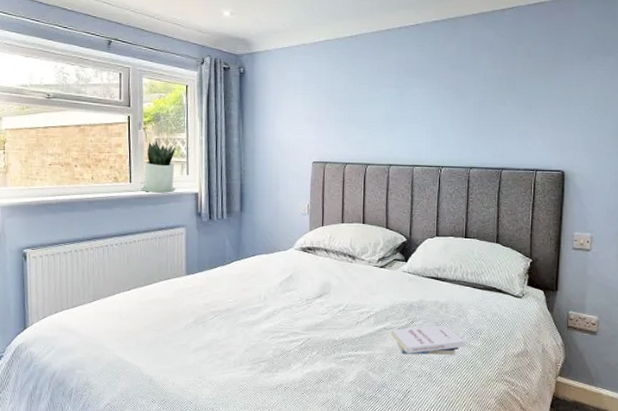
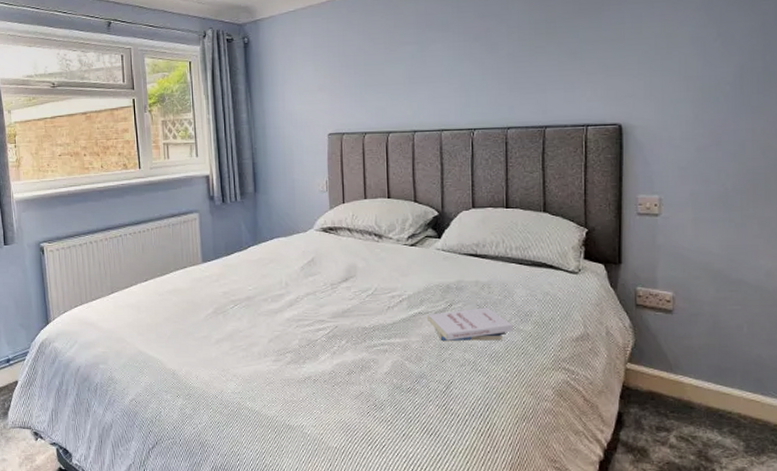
planter: present [140,141,177,194] -> none [150,123,186,179]

